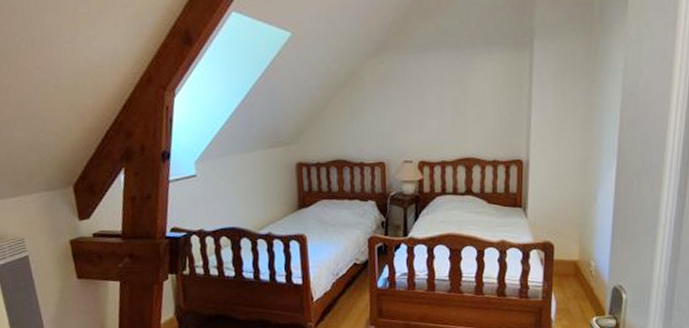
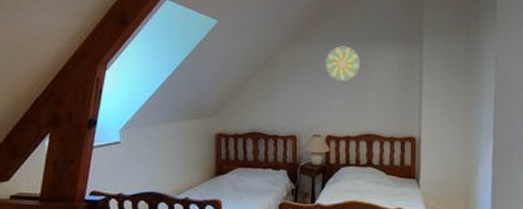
decorative plate: none [416,55,458,97] -> present [325,46,361,81]

